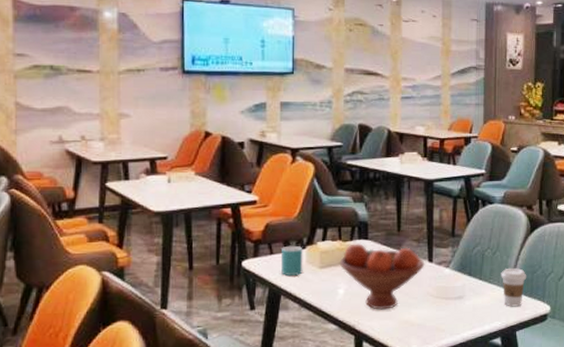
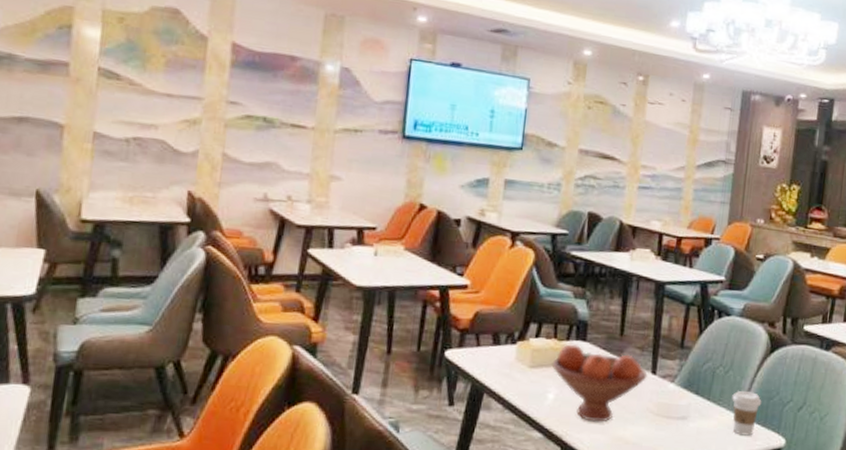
mug: present [281,245,303,276] -> none [487,338,514,373]

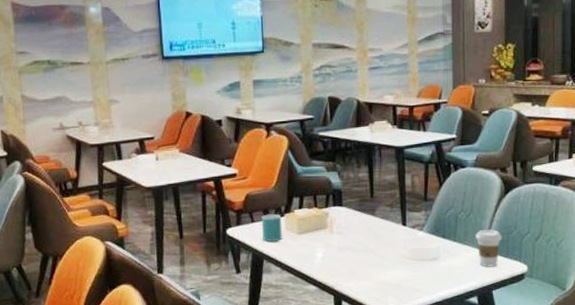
mug: none [487,338,514,373] -> present [262,213,283,242]
fruit bowl: present [551,344,648,422] -> none [316,210,399,272]

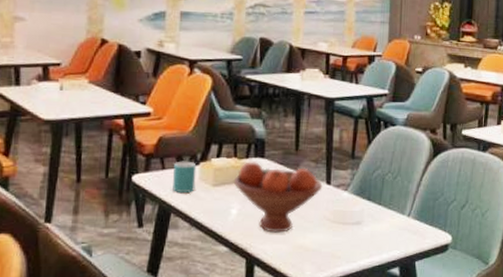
fruit bowl: none [316,210,399,272] -> present [233,162,323,233]
coffee cup: present [475,229,502,267] -> none [401,193,428,235]

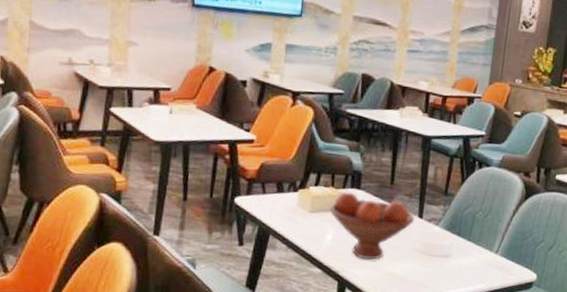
mug: present [173,161,197,192] -> none [272,187,296,217]

